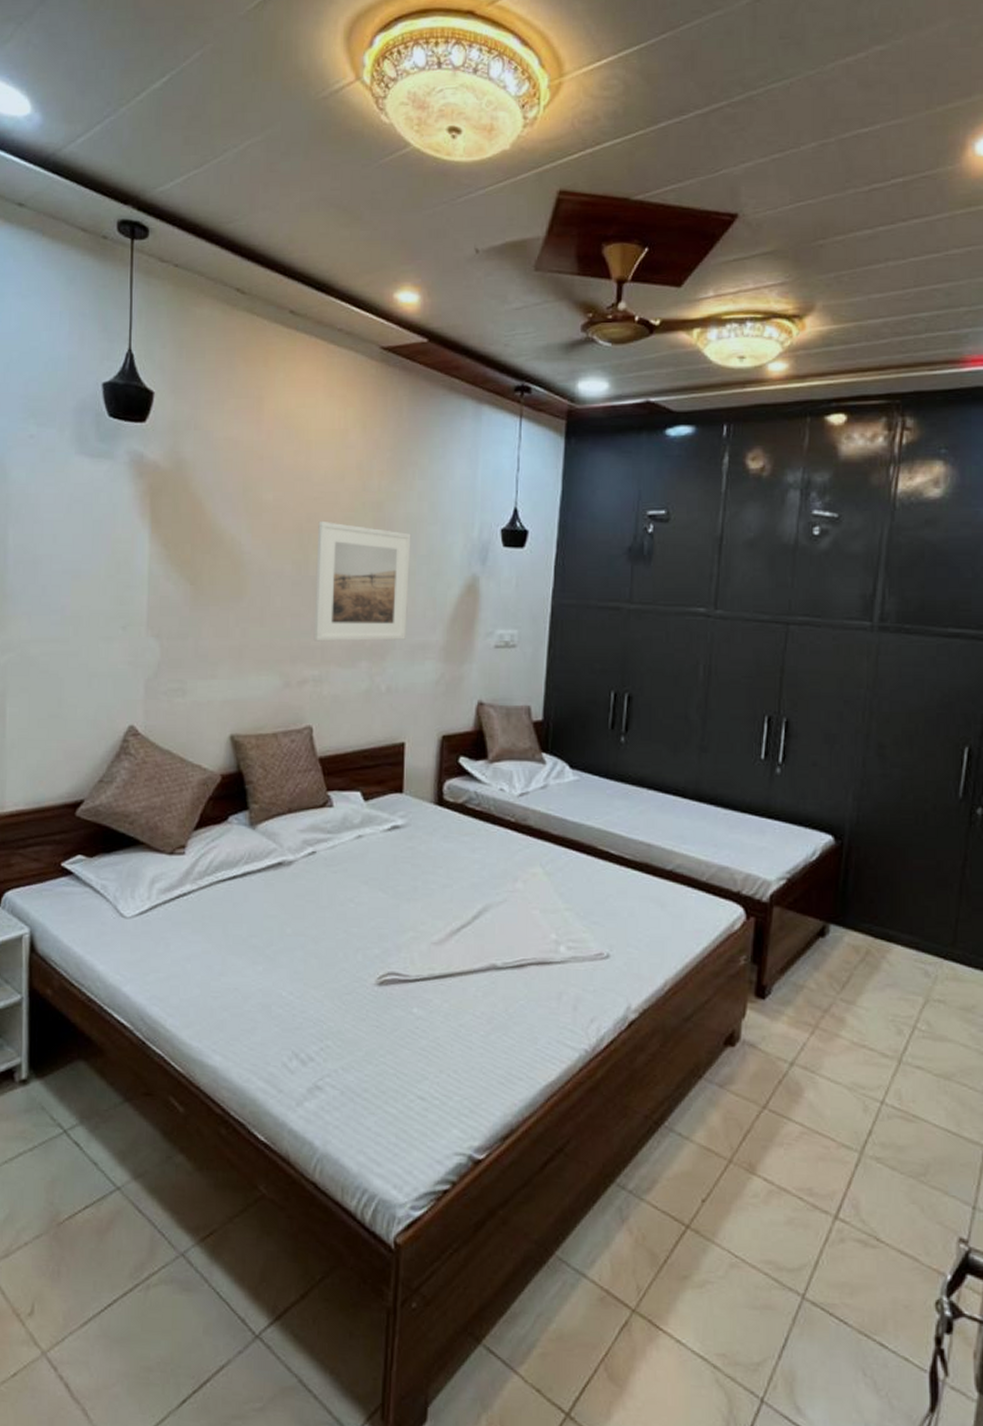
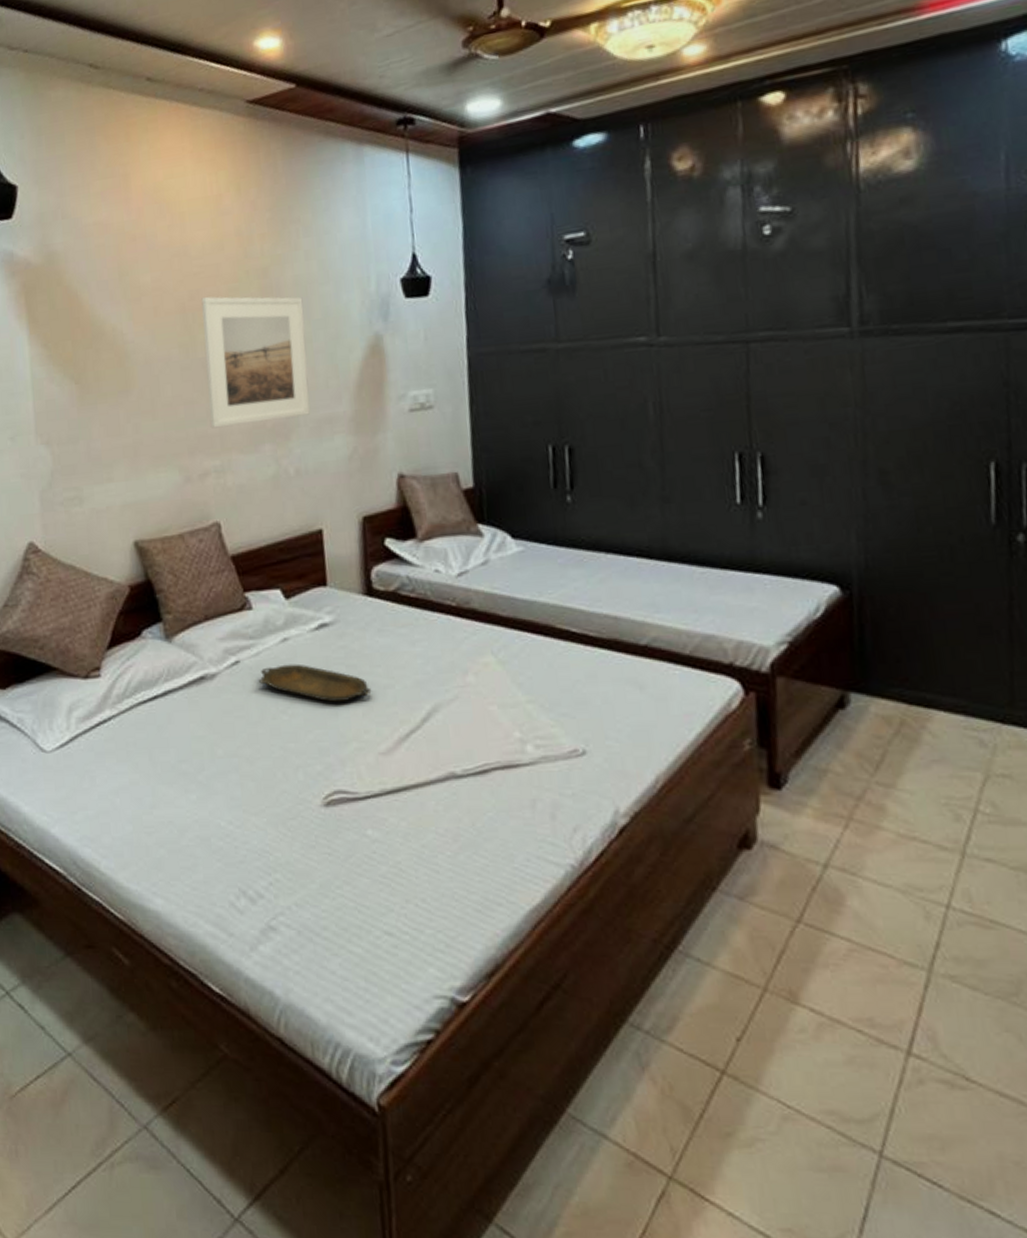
serving tray: none [332,858,432,896] -> present [259,663,372,703]

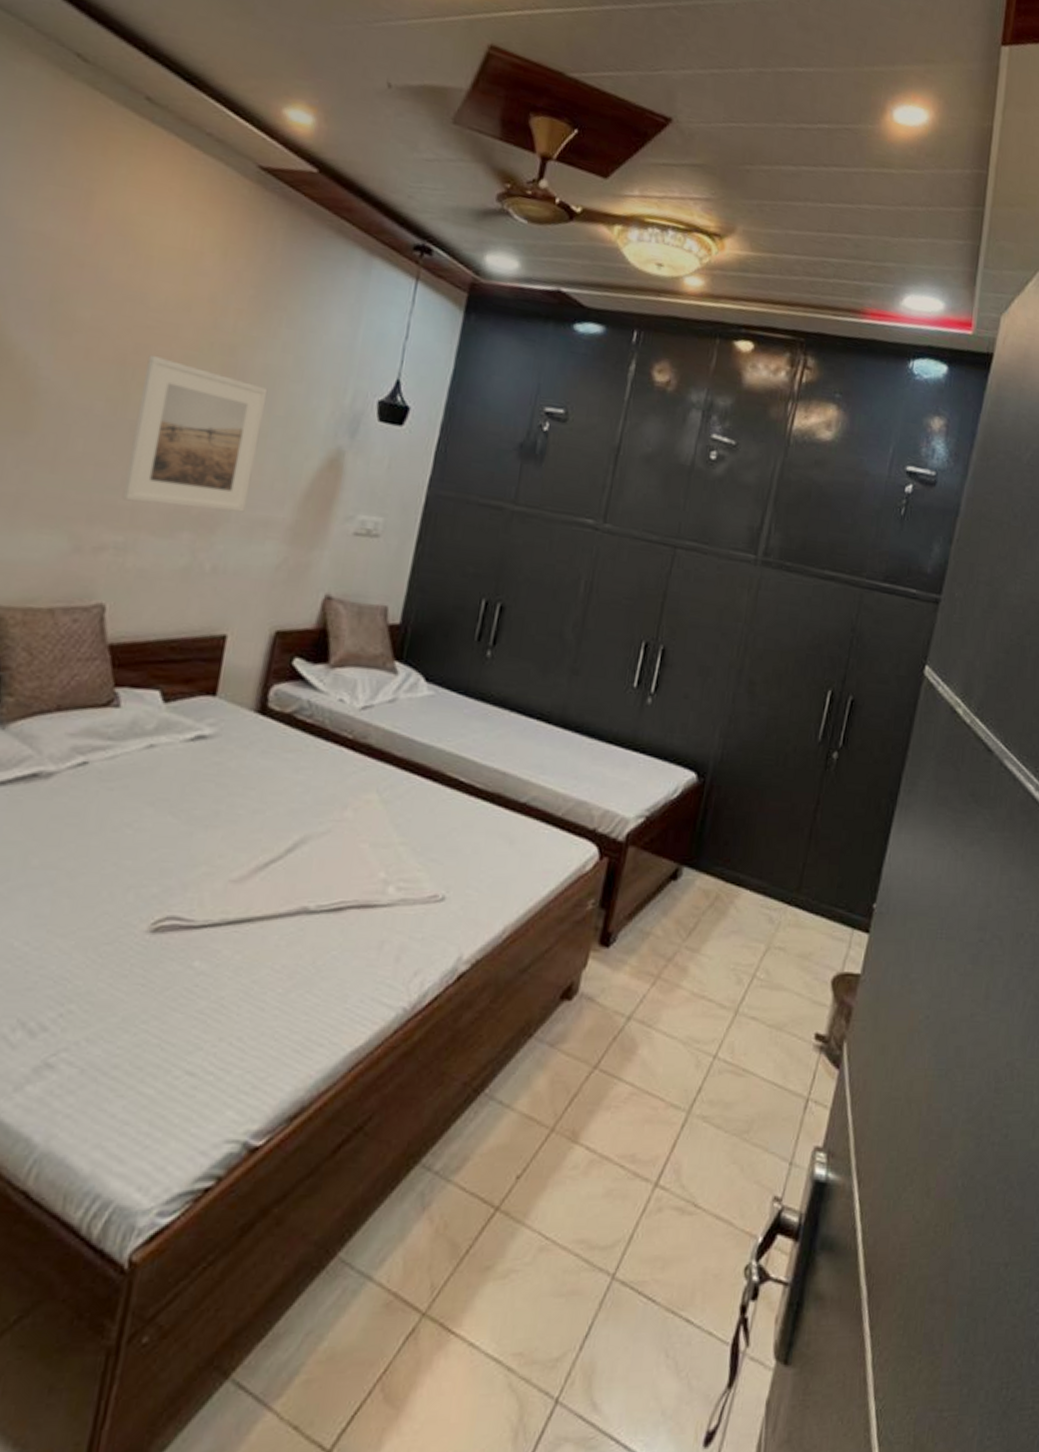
serving tray: present [259,663,372,703] -> none [107,773,238,822]

